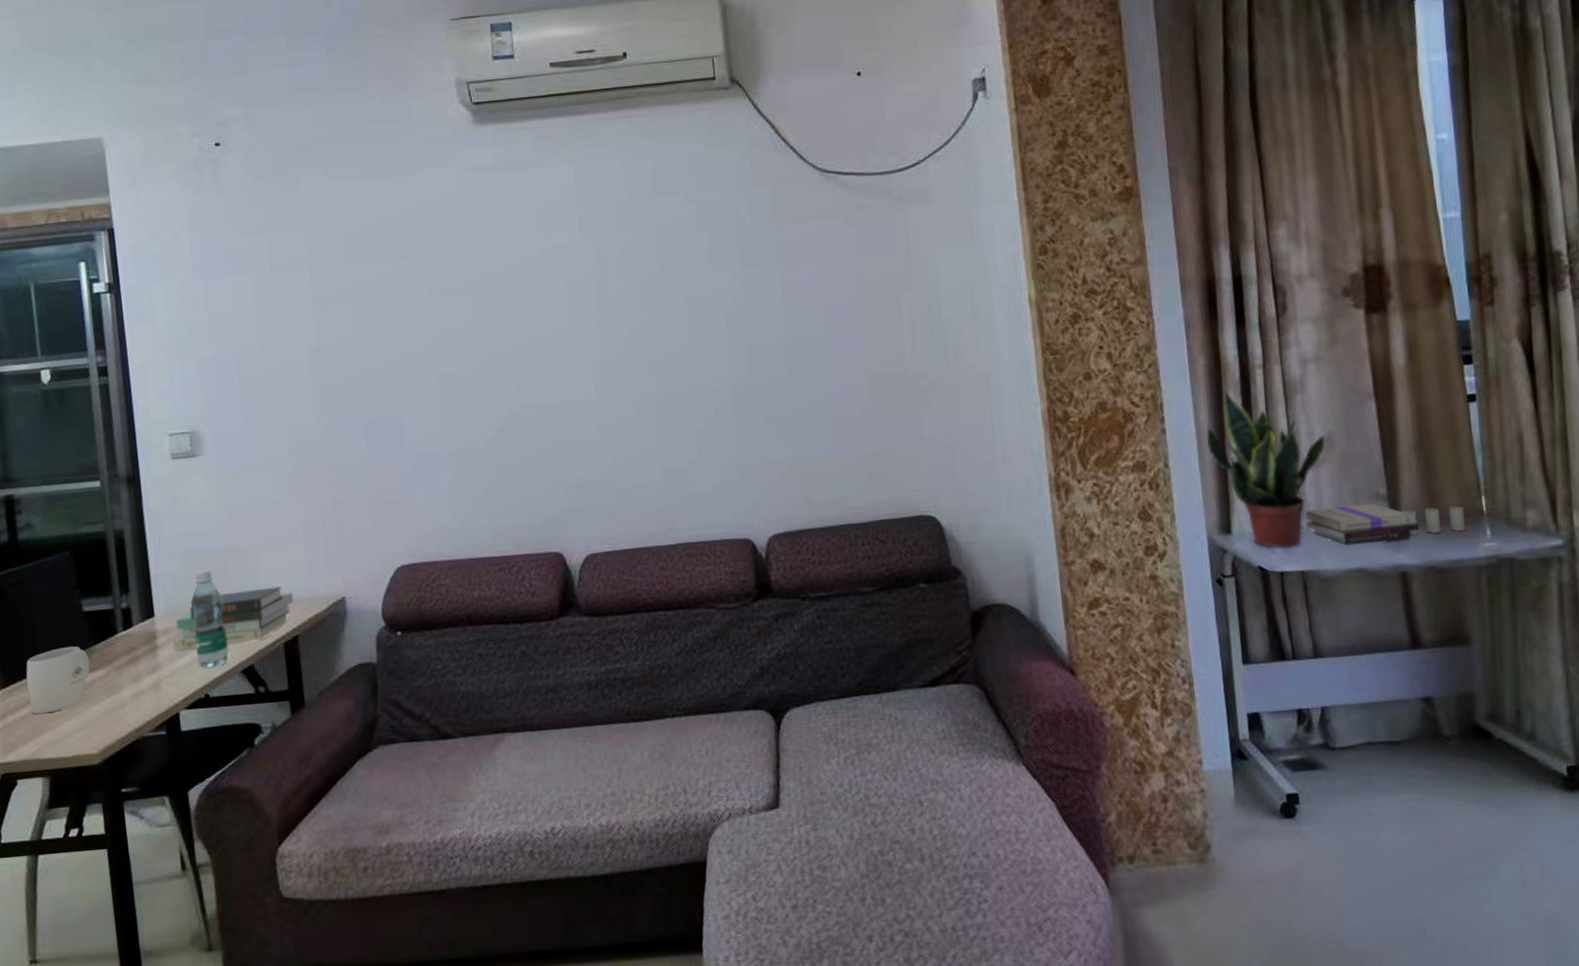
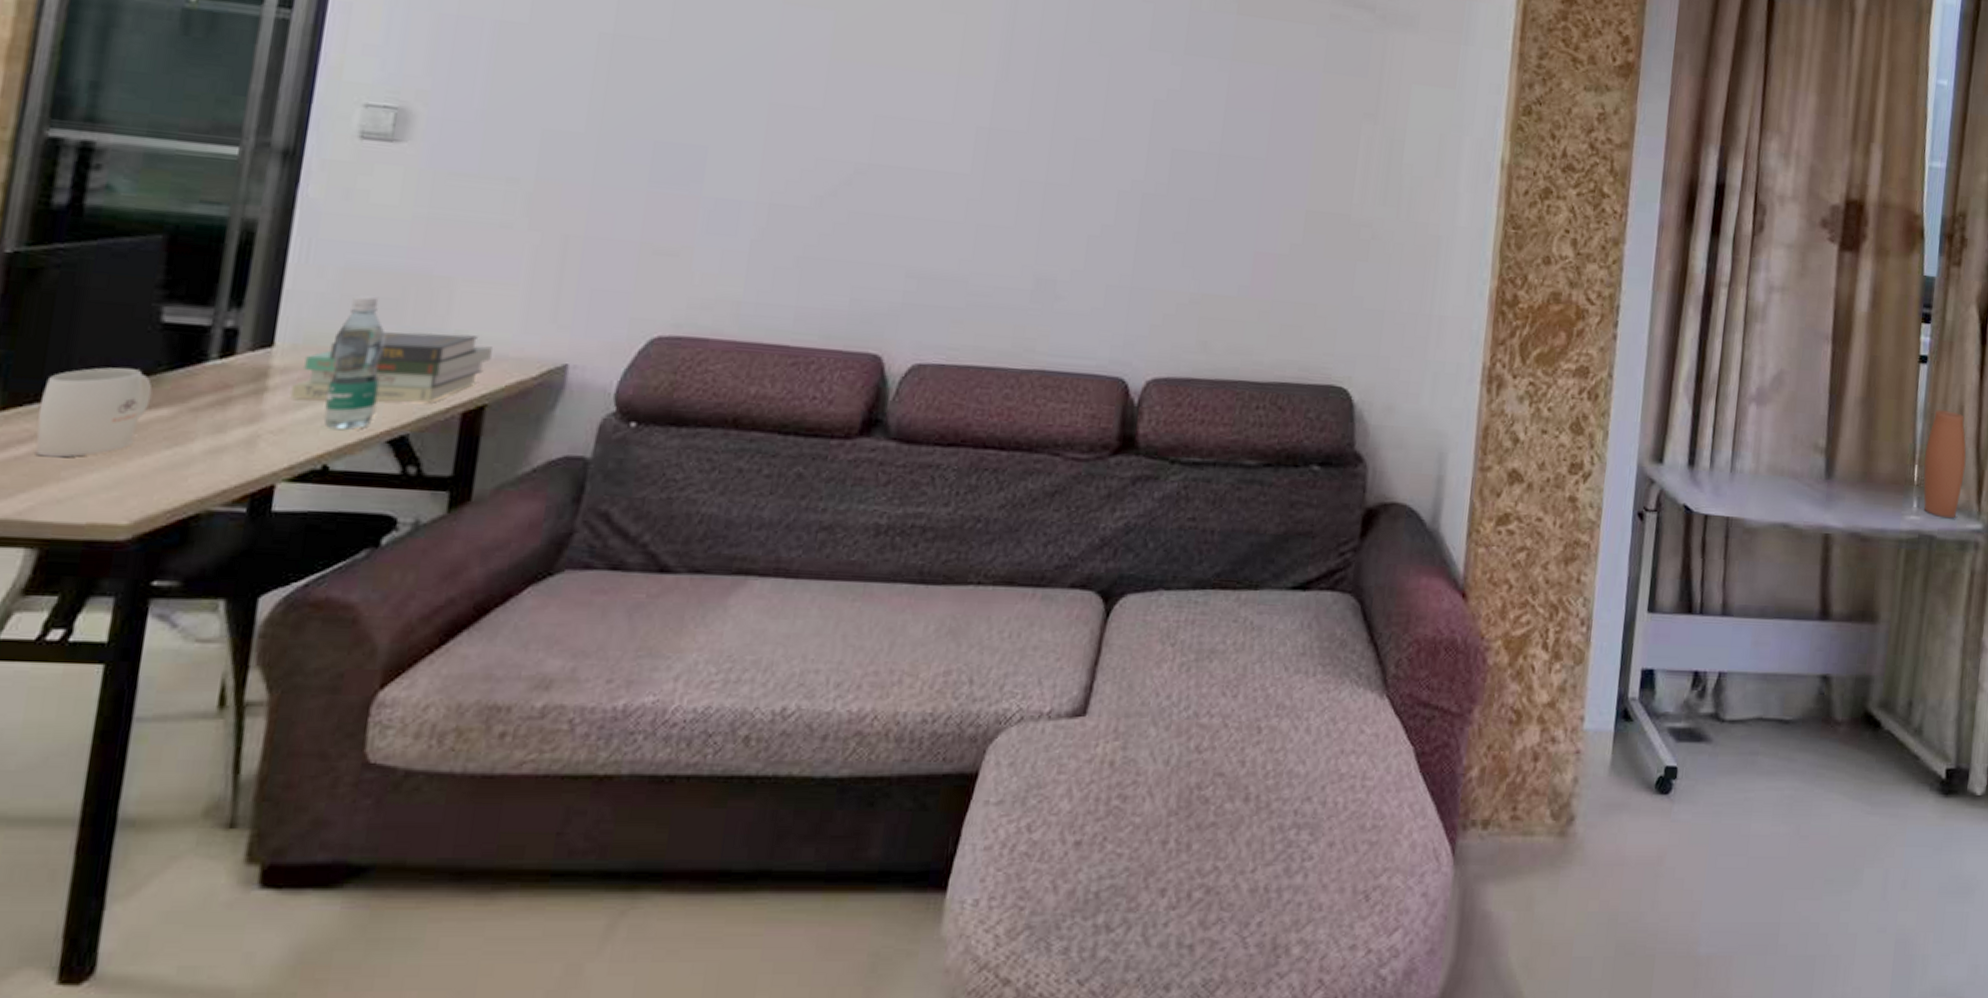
potted plant: present [1206,391,1326,549] -> none [1656,305,1776,489]
books: present [1305,503,1419,546] -> none [1740,450,1850,499]
toilet paper roll: present [1401,505,1465,535] -> none [1836,467,1896,499]
vase: none [1490,441,1535,540] -> present [1923,410,1967,519]

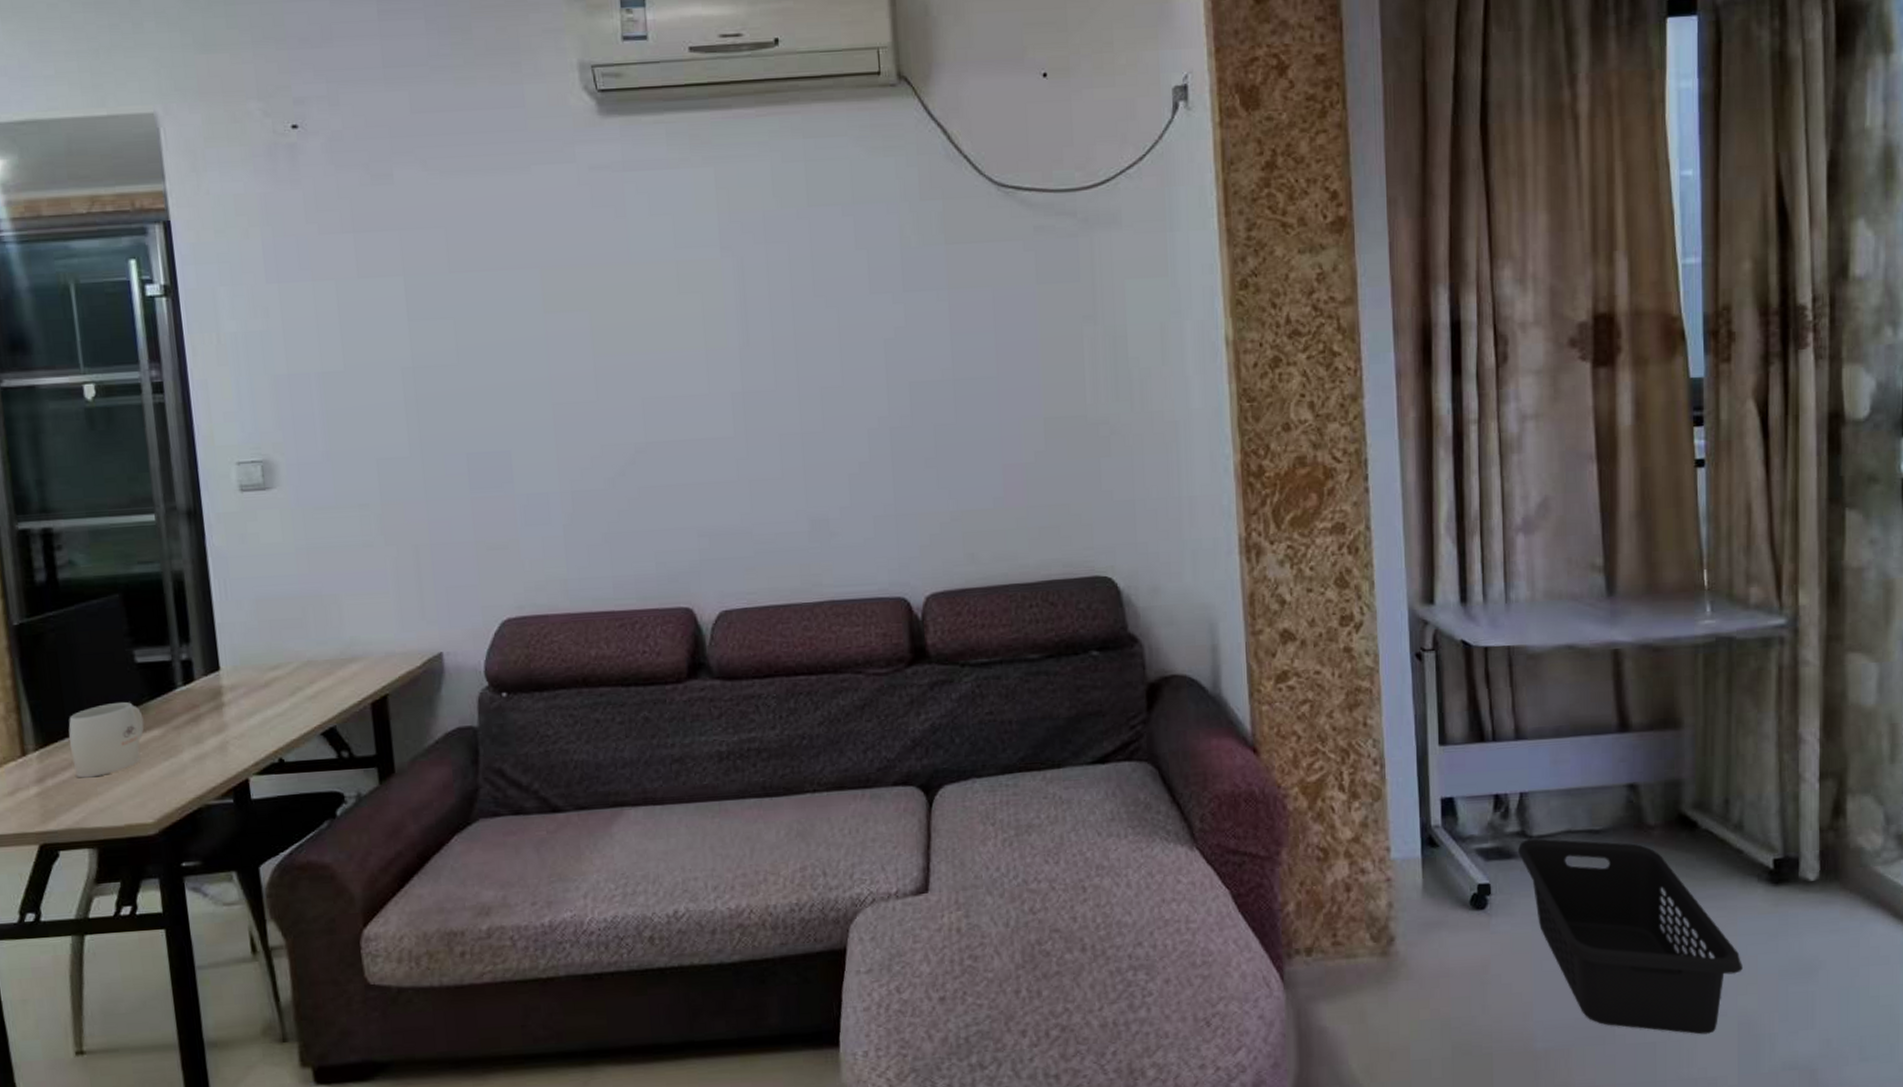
books: present [289,332,492,403] -> none [240,639,382,710]
bottle: present [323,294,386,431] -> none [262,617,307,730]
laundry basket: none [1709,723,1906,951] -> present [1518,838,1743,1035]
vase: present [1923,410,1967,519] -> none [1714,510,1760,618]

